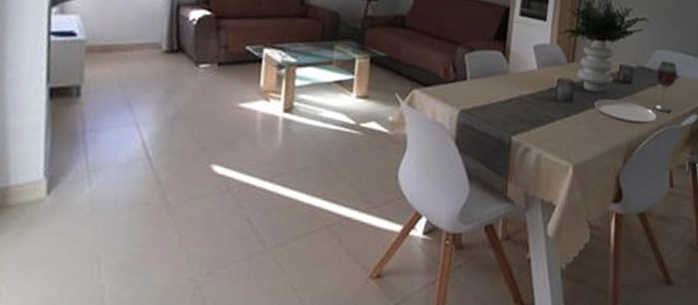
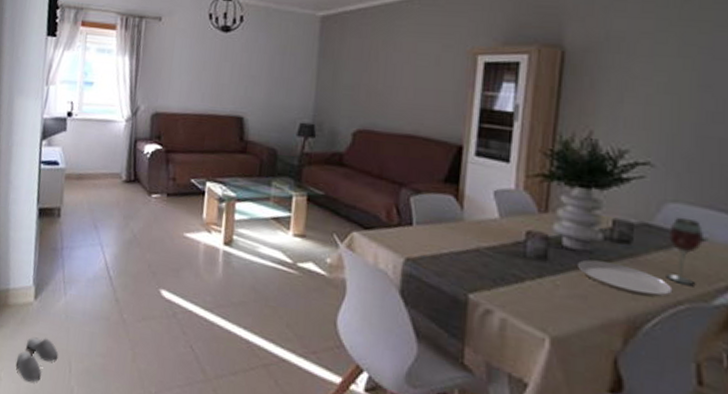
slippers: none [24,236,83,289] -> present [17,337,59,382]

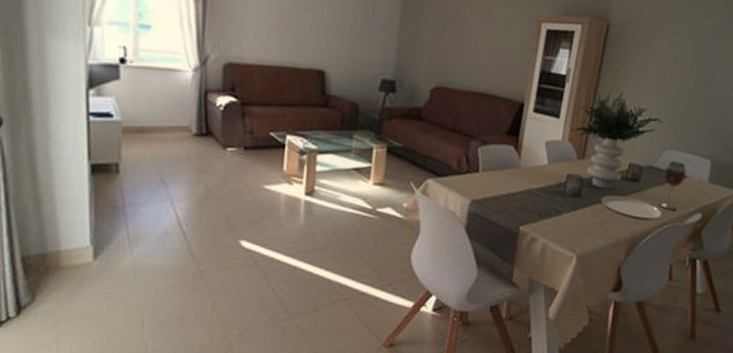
slippers: present [17,337,59,382] -> none [77,296,128,340]

